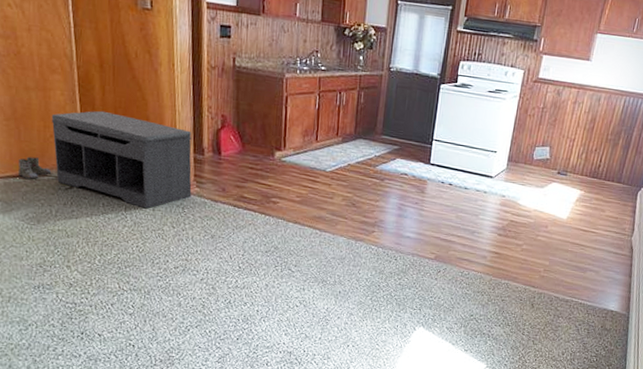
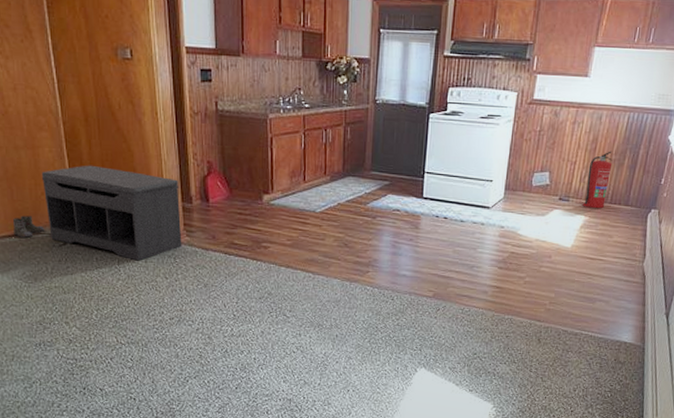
fire extinguisher: none [579,131,609,185] -> present [583,151,613,209]

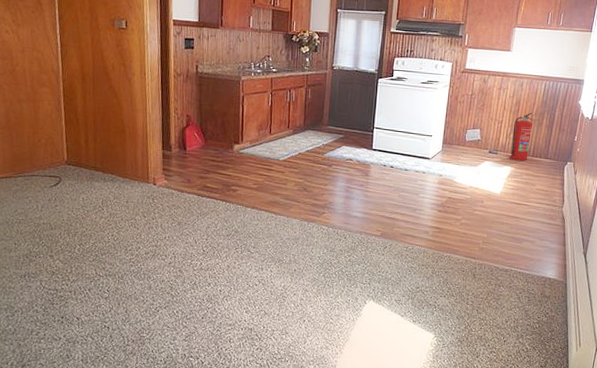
boots: present [13,215,45,238] -> none [10,159,39,179]
bench: present [41,165,182,261] -> none [39,116,161,201]

